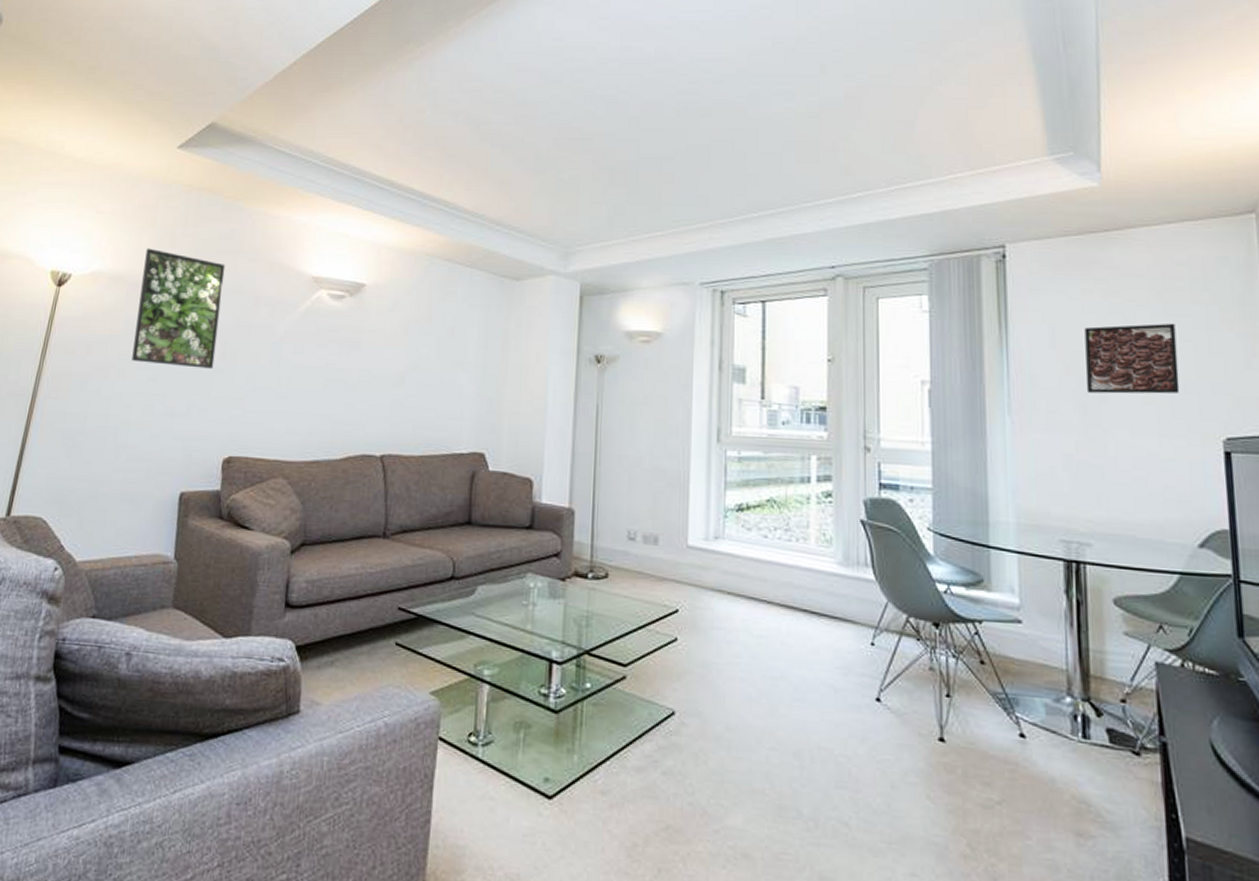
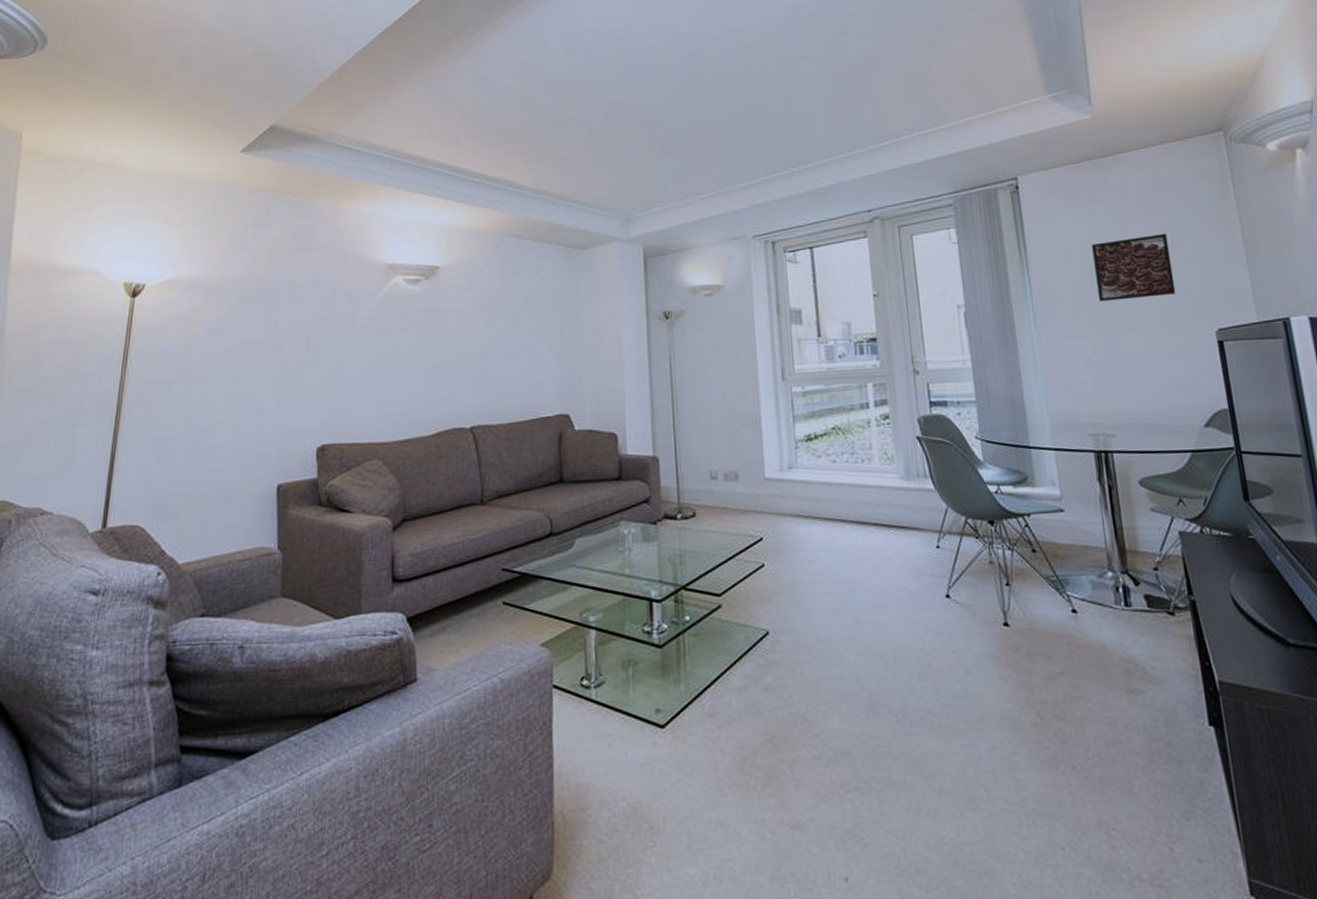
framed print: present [132,248,226,369] -> none [215,251,300,364]

